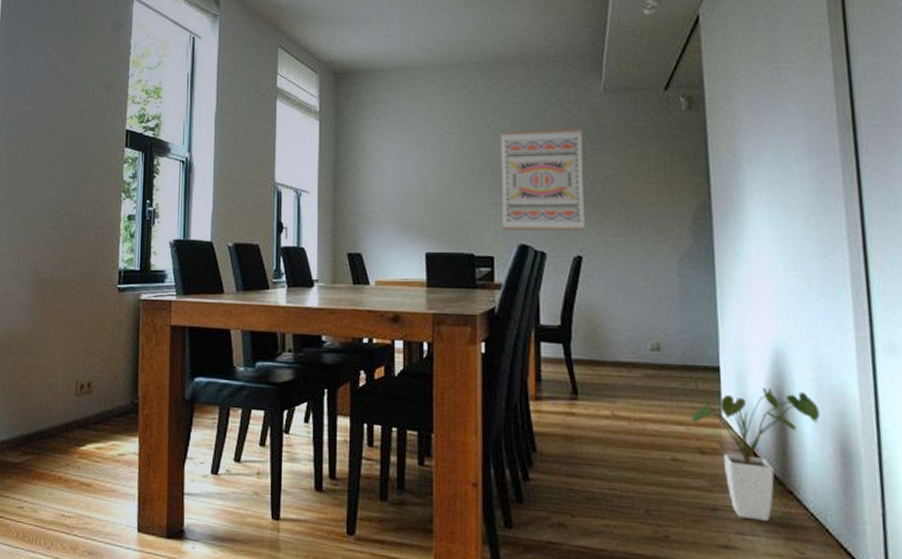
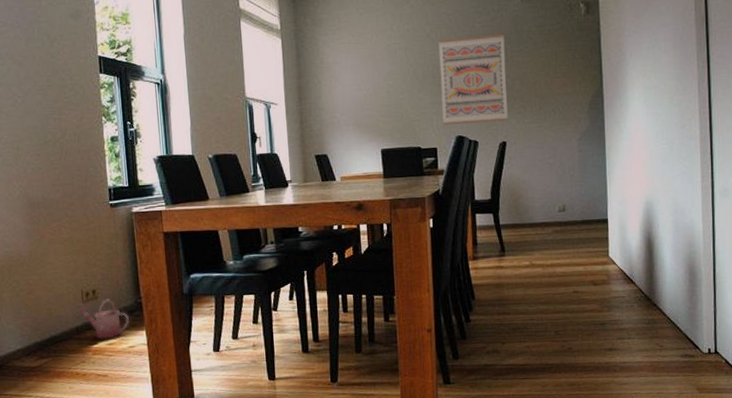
watering can: none [69,395,122,442] -> present [77,299,129,339]
house plant: present [677,376,821,521] -> none [577,227,676,328]

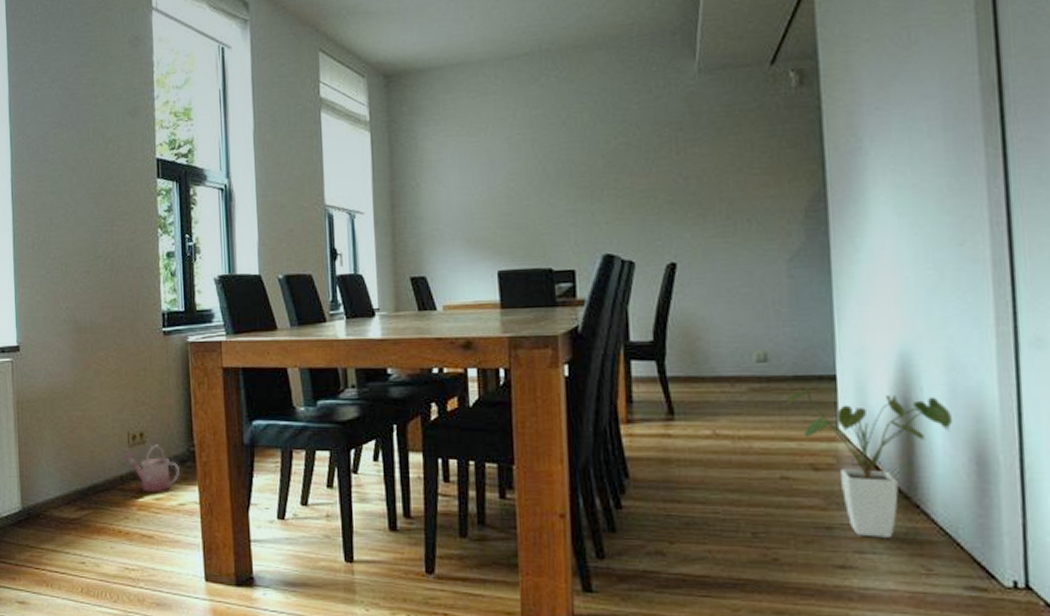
wall art: present [438,33,508,126] -> none [578,116,679,241]
house plant: none [577,227,676,328] -> present [787,387,953,538]

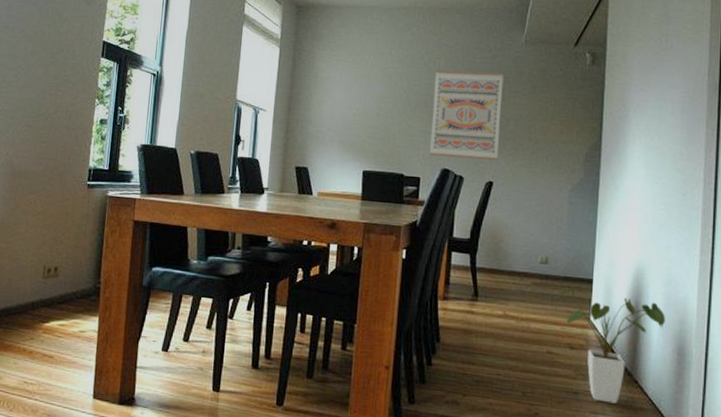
watering can: present [122,444,180,492] -> none [36,278,85,319]
wall art: none [578,116,679,241] -> present [430,70,504,160]

